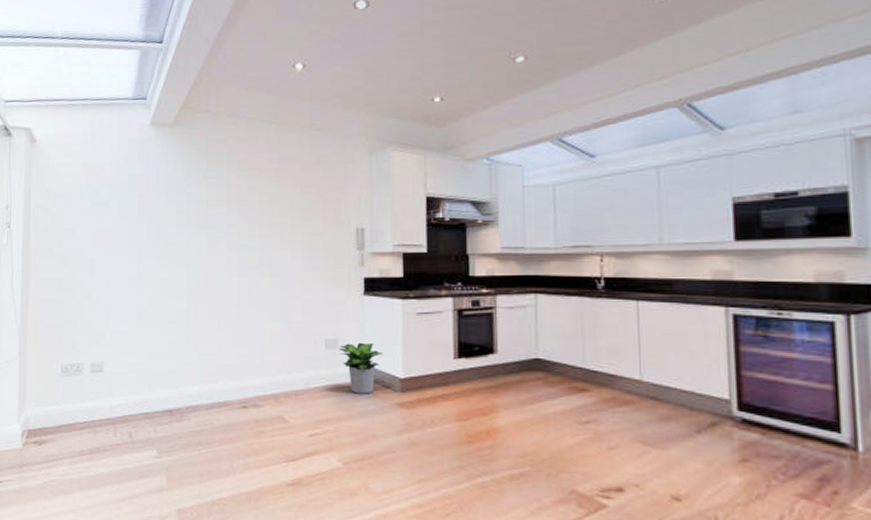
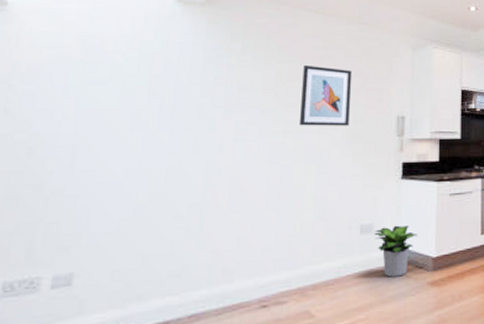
wall art: none [262,178,309,240] -> present [300,64,353,126]

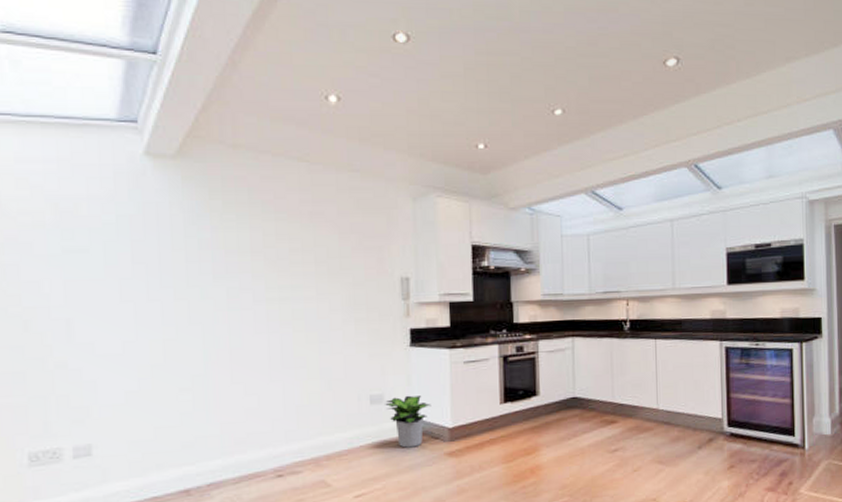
wall art: present [300,64,353,126] -> none [292,222,348,292]

